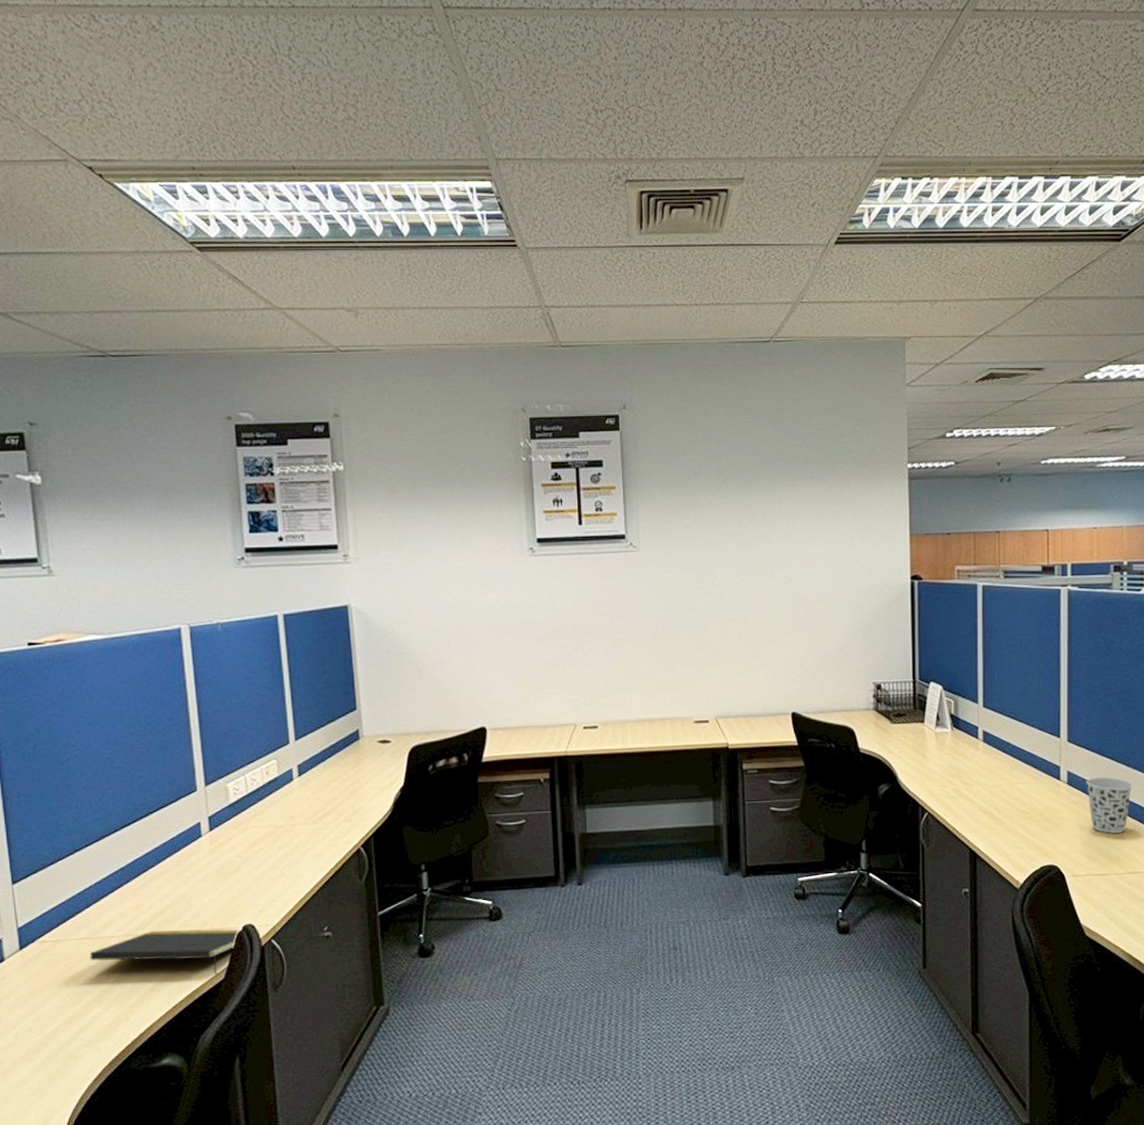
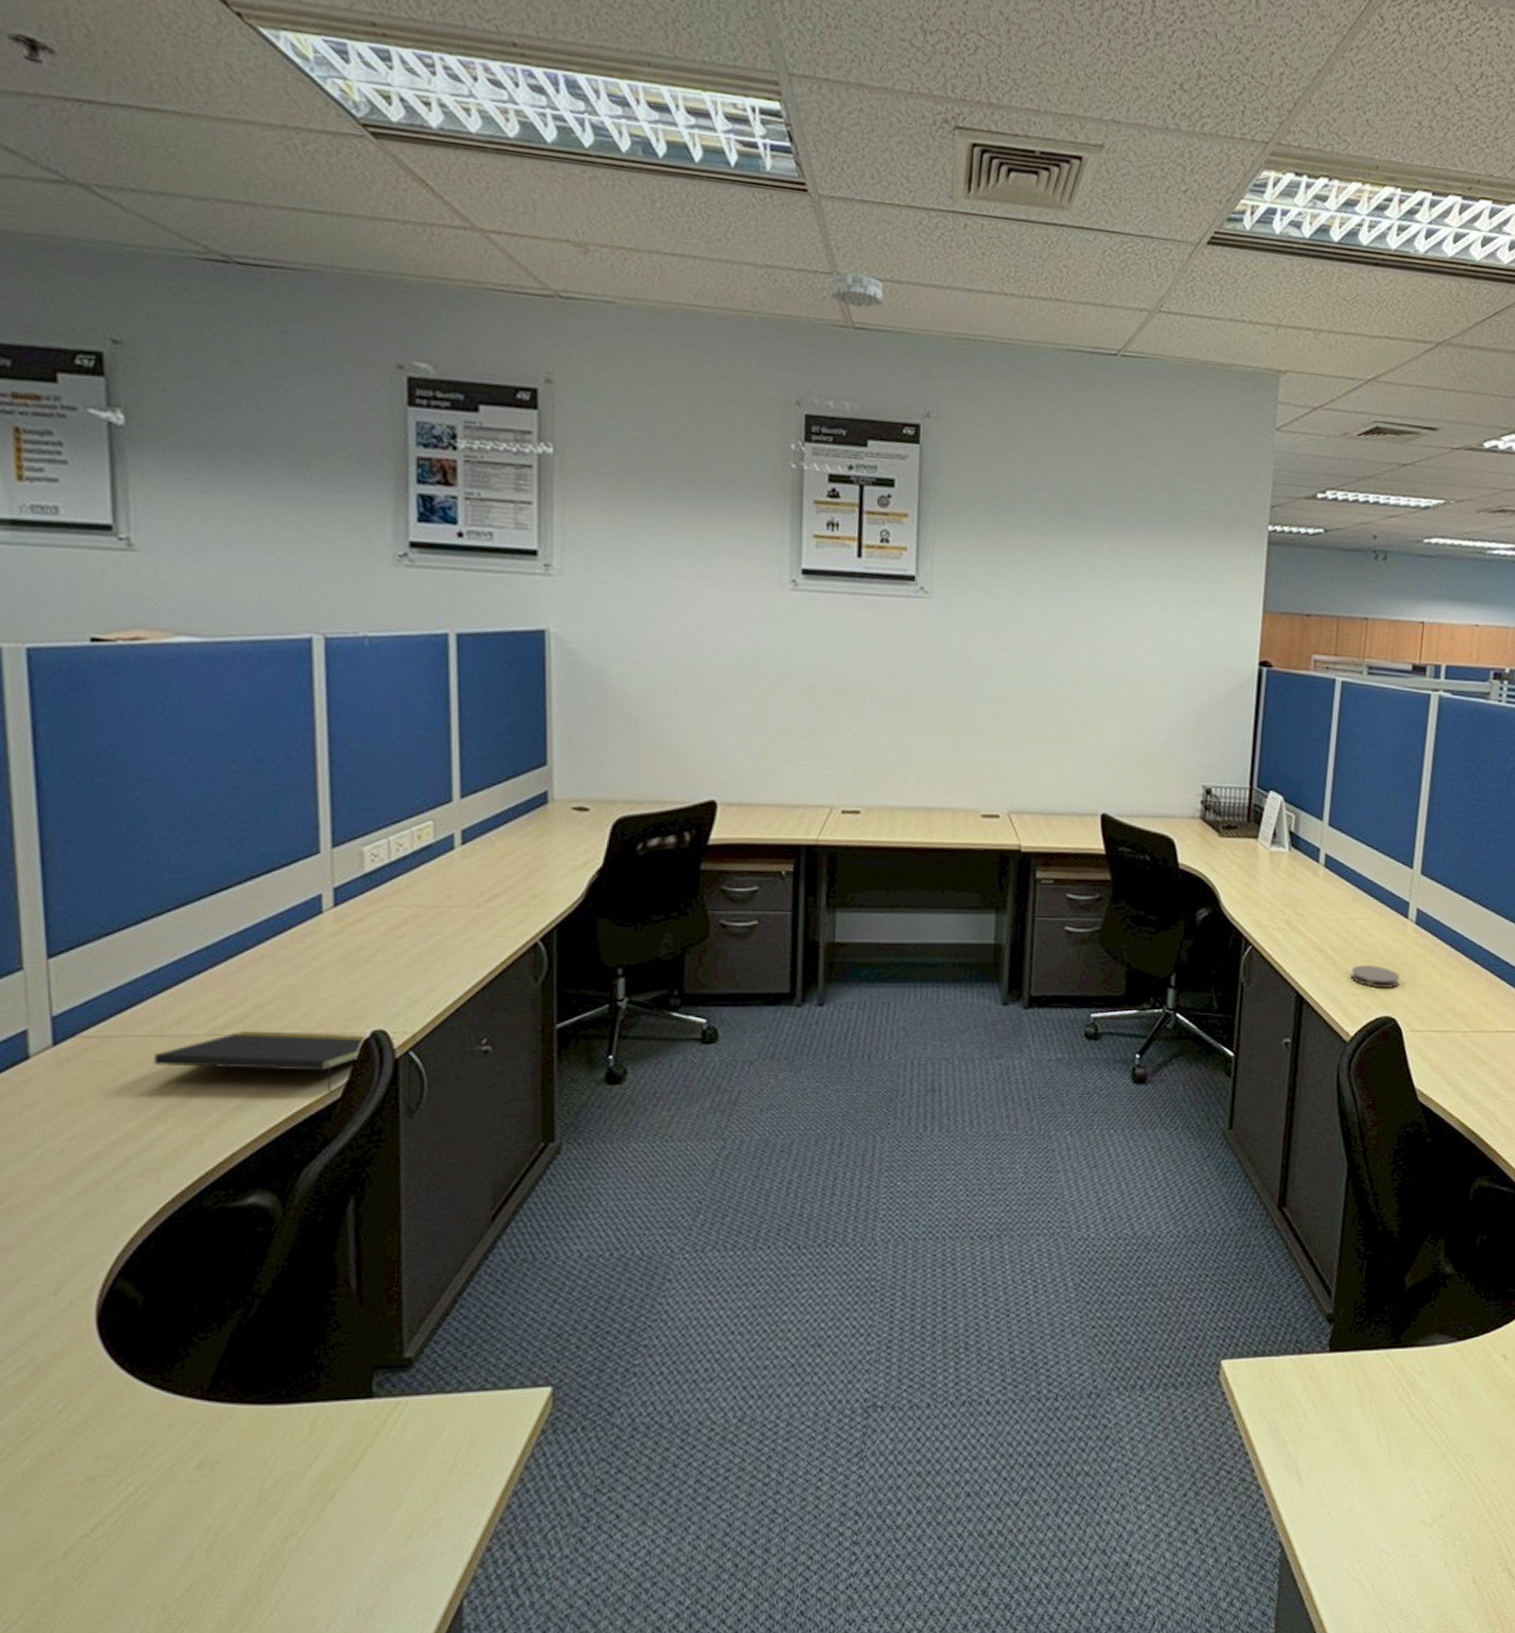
smoke detector: none [541,304,582,330] -> present [831,273,884,308]
coaster: none [1015,822,1058,841] -> present [1351,965,1399,988]
cup: present [1086,777,1133,834] -> none [1436,919,1489,985]

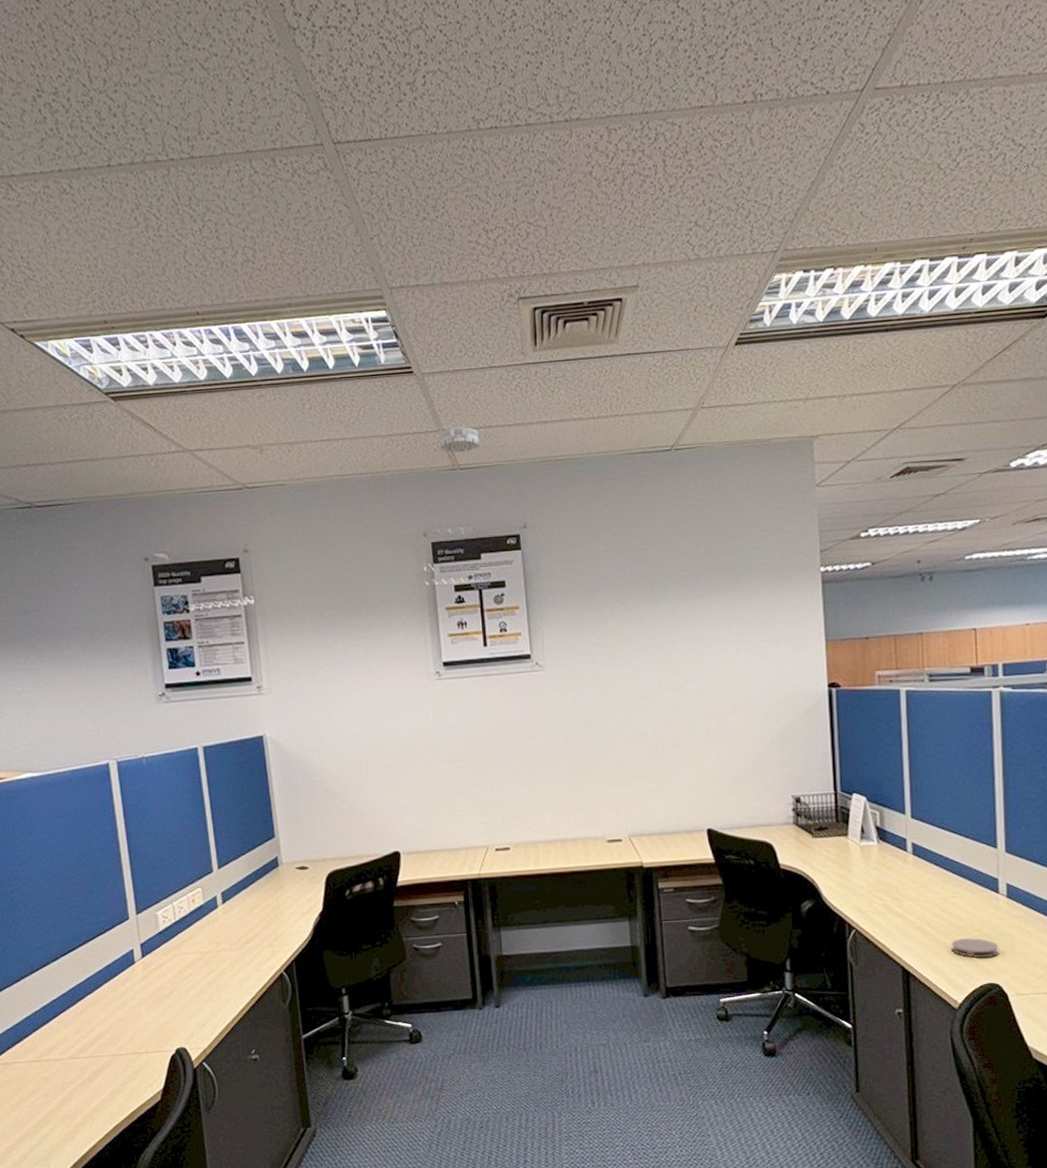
notepad: present [153,1030,395,1092] -> none [37,1052,192,1096]

